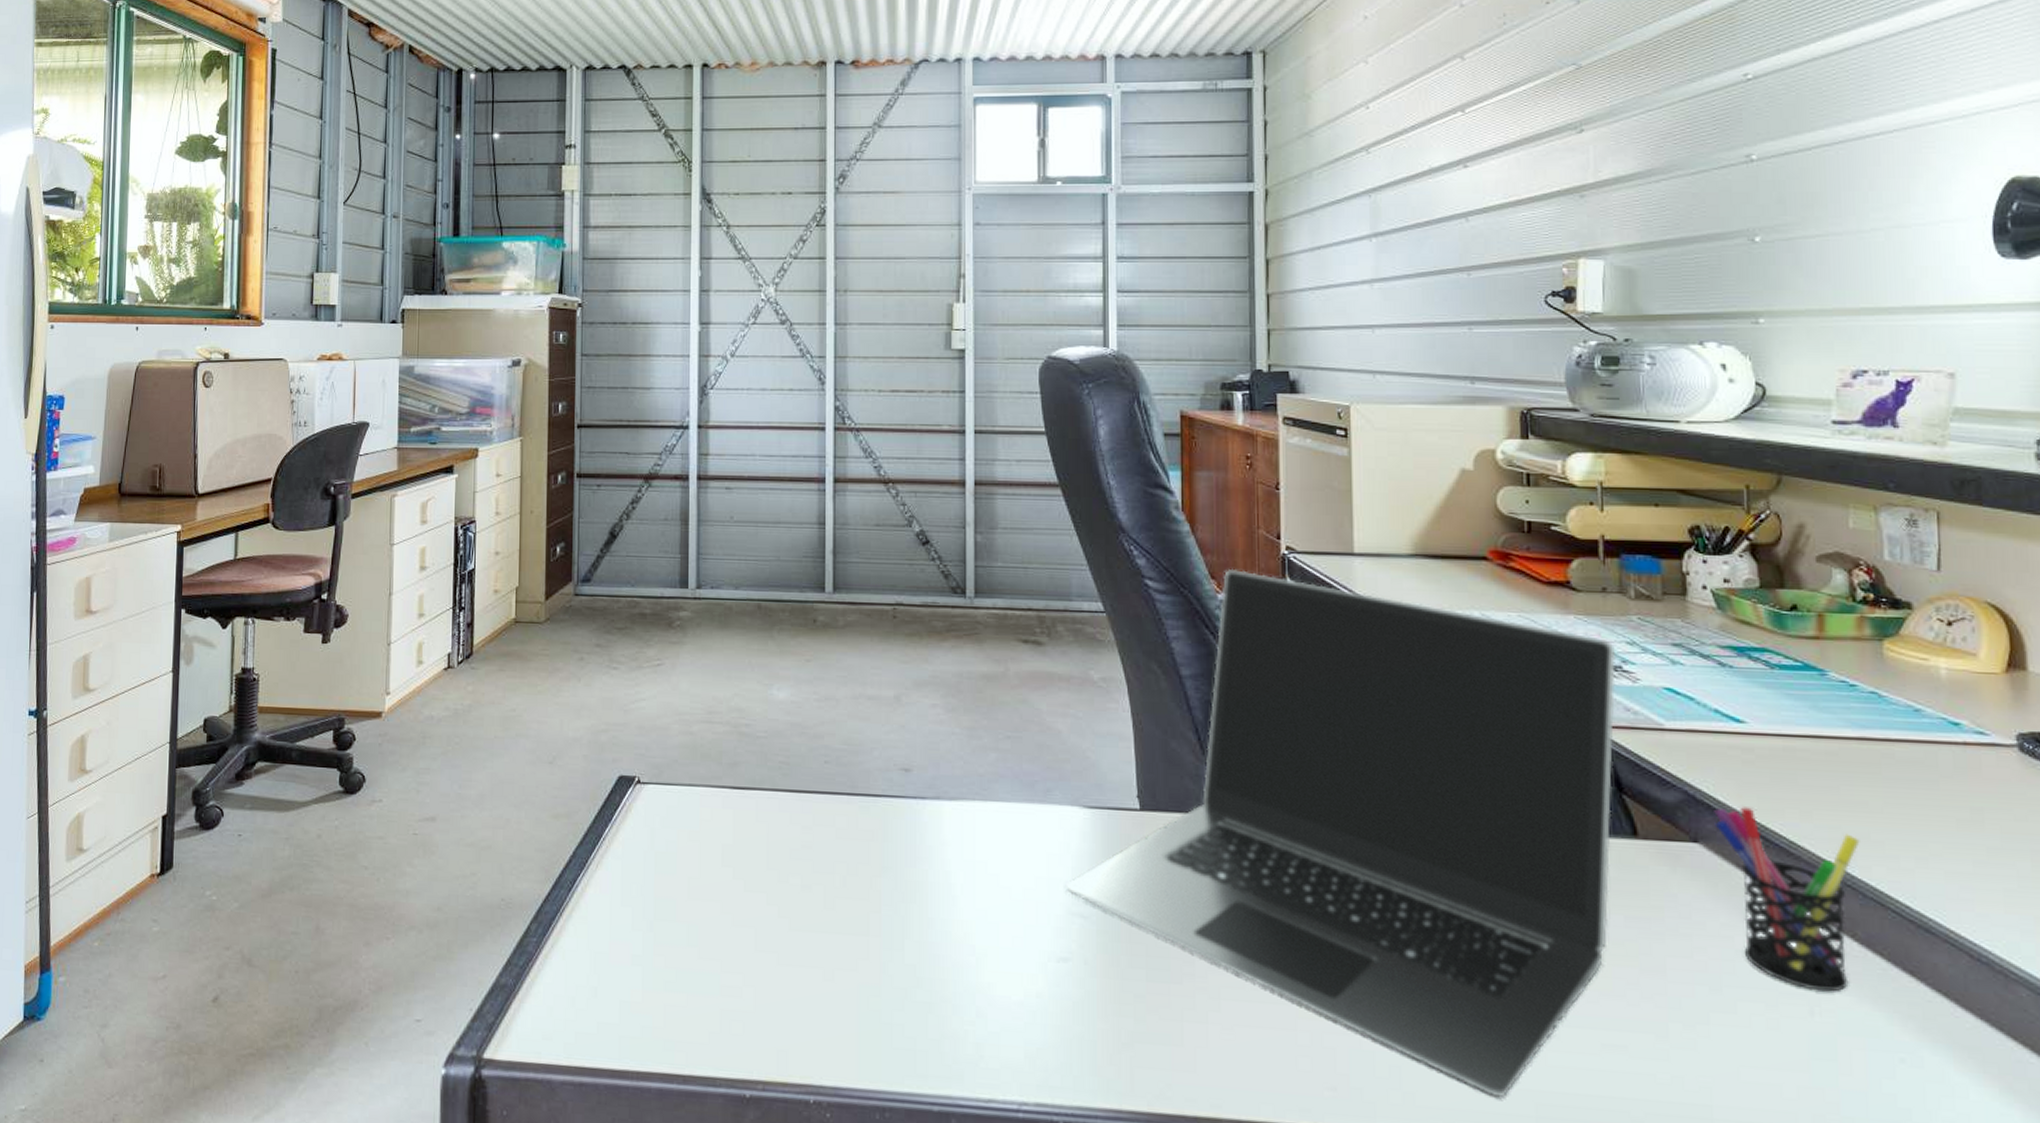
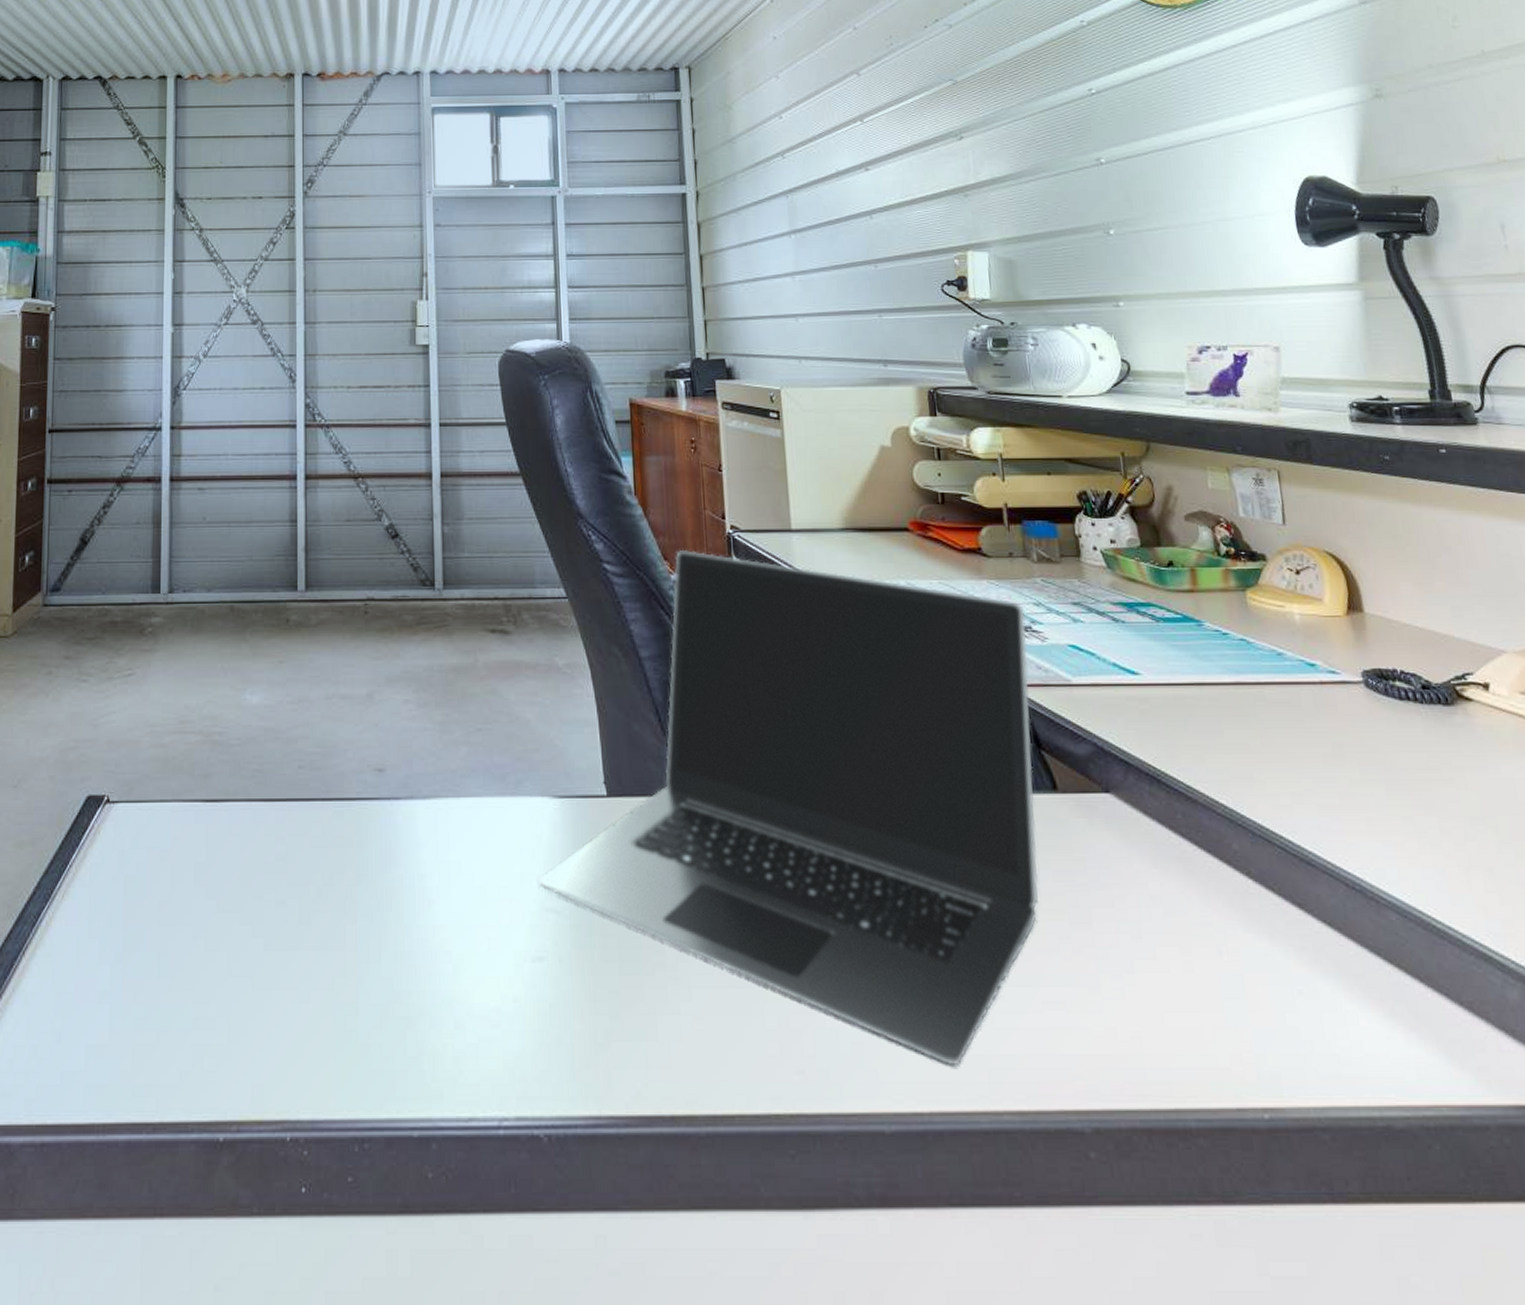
pen holder: present [1714,807,1860,992] -> none [1120,755,1249,931]

